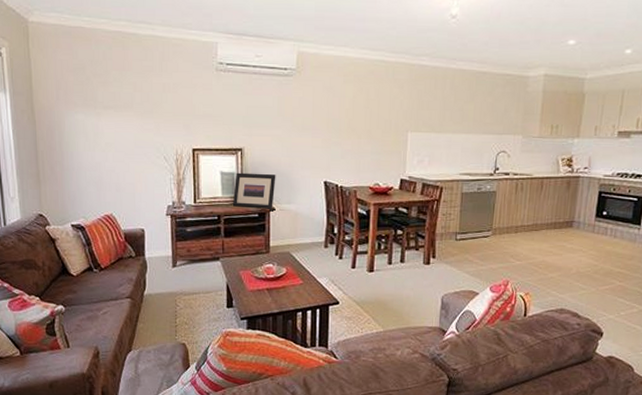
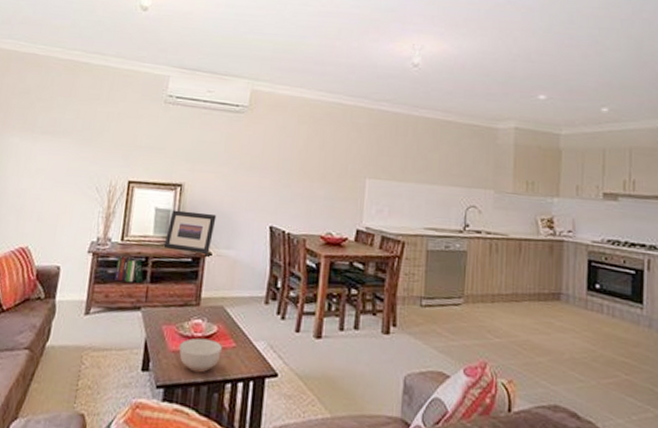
books: none [193,215,219,239] -> present [115,255,144,284]
bowl: none [255,279,292,306] -> present [179,337,223,373]

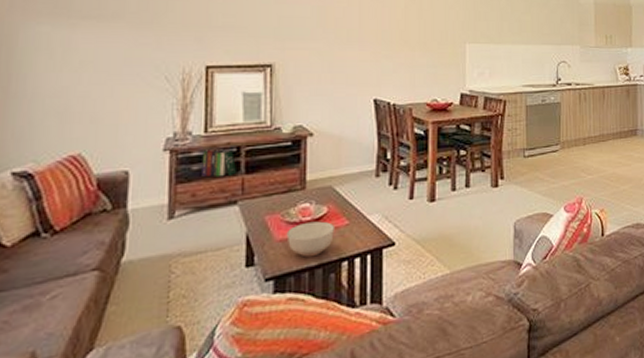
picture frame: present [163,210,217,254] -> none [257,92,315,136]

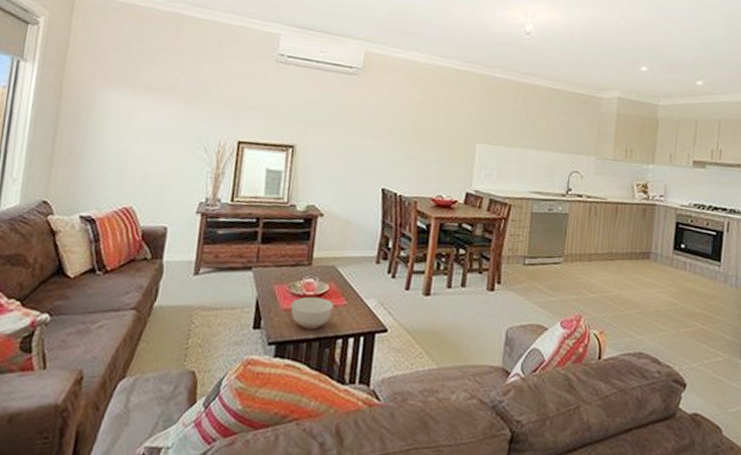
books: present [201,148,237,177] -> none [225,216,255,244]

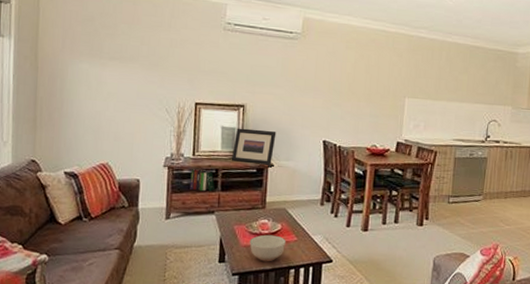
books: none [225,216,255,244] -> present [190,168,215,192]
picture frame: none [275,171,329,215] -> present [231,128,277,165]

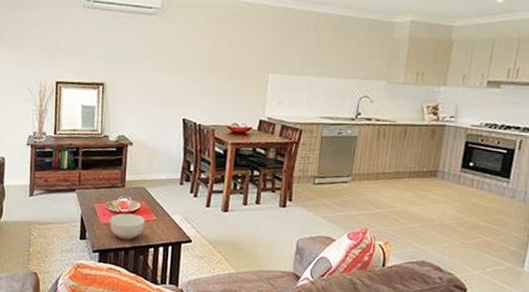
picture frame: present [231,128,277,165] -> none [91,106,136,144]

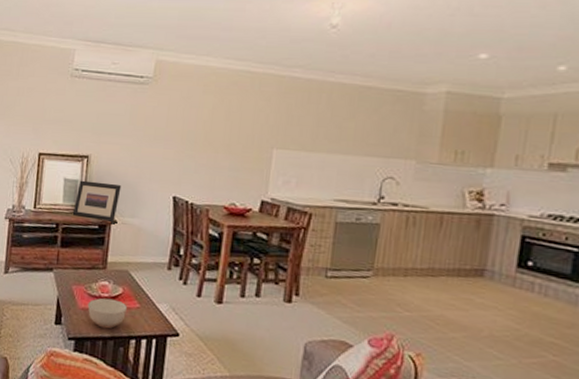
books: present [52,147,76,170] -> none [29,221,55,248]
picture frame: none [91,106,136,144] -> present [72,180,122,222]

